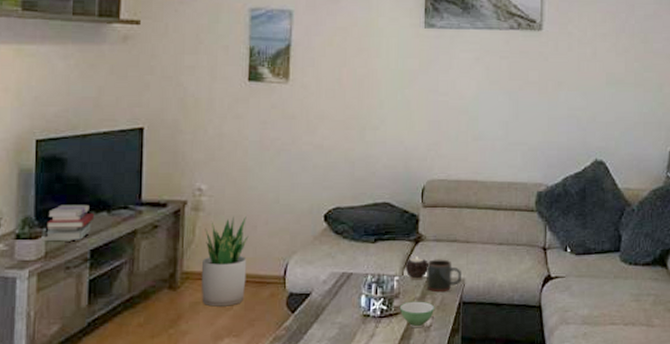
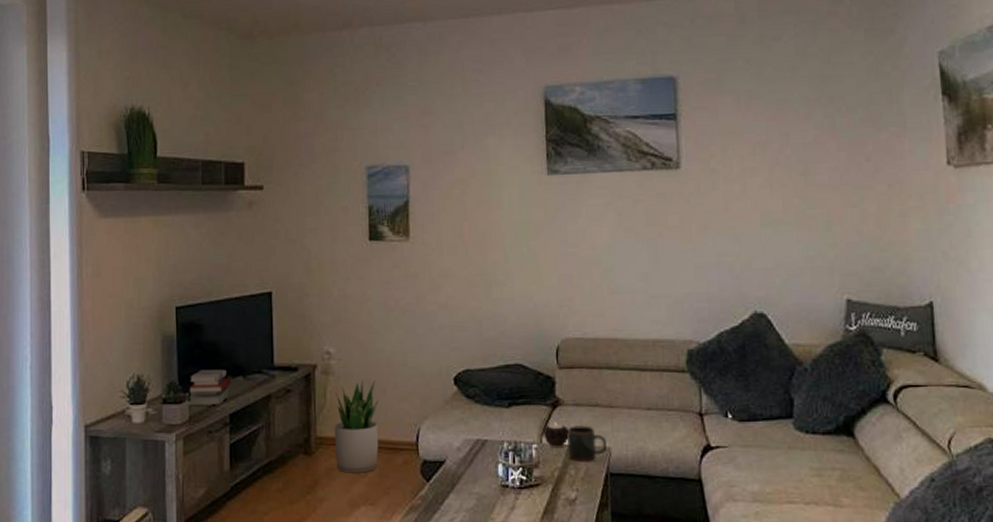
bowl: present [399,301,435,329] -> none [540,471,580,501]

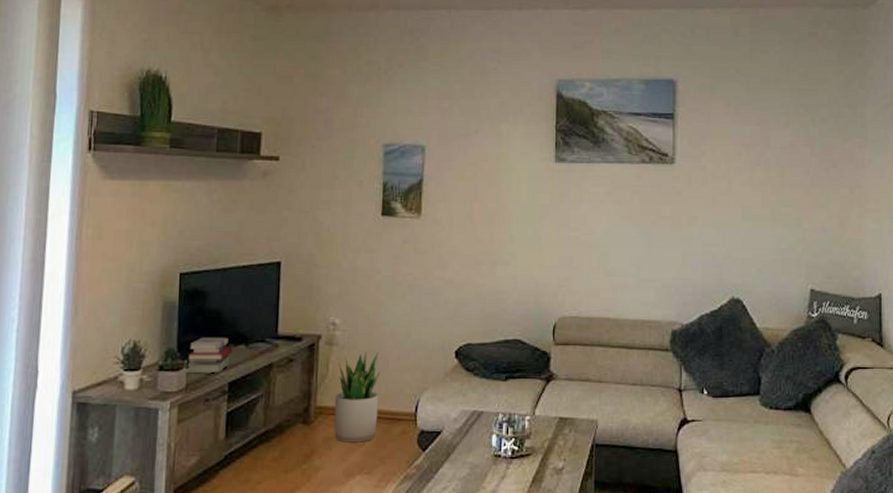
candle: present [543,423,569,449] -> none [536,396,560,420]
mug: present [567,425,608,461] -> none [557,399,595,433]

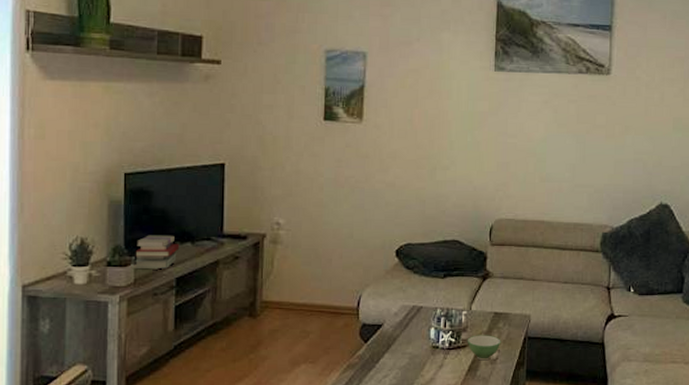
planter: present [334,351,381,443] -> none [279,250,324,334]
bowl: none [530,442,567,471] -> present [467,335,501,361]

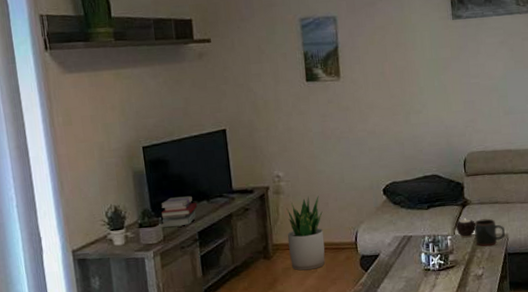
planter: none [279,250,324,334] -> present [286,195,325,271]
bowl: present [467,335,501,361] -> none [454,255,485,278]
candle: none [473,293,495,315] -> present [455,218,476,238]
mug: none [492,295,528,326] -> present [474,218,506,246]

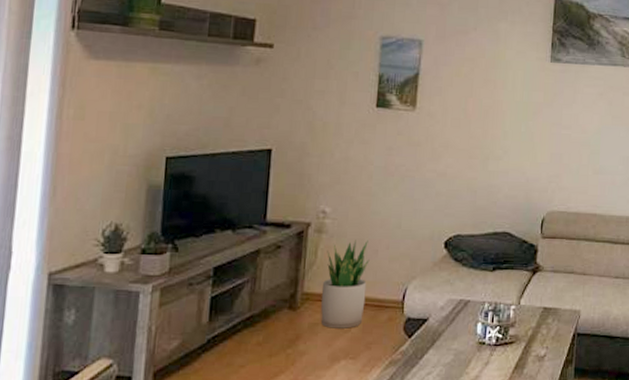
books: present [159,196,198,228] -> none [166,221,220,258]
candle: present [455,218,476,238] -> none [522,287,545,310]
mug: present [474,218,506,246] -> none [541,290,578,322]

